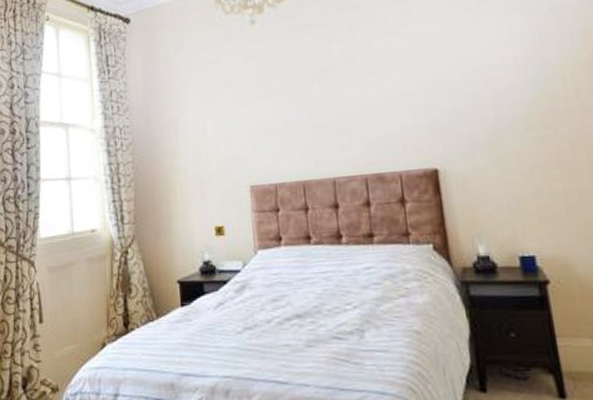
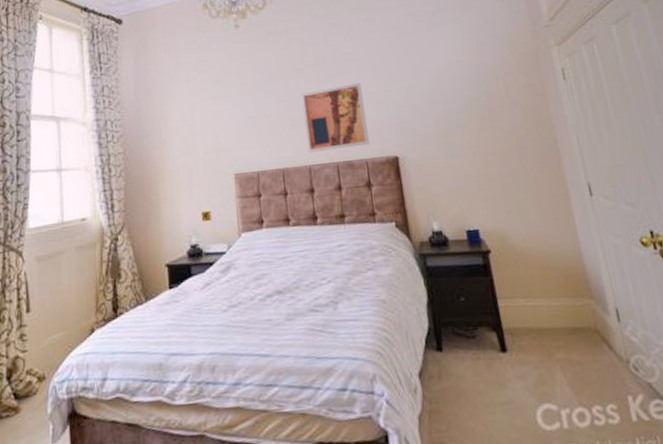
wall art: none [324,84,404,163] -> present [301,82,369,153]

